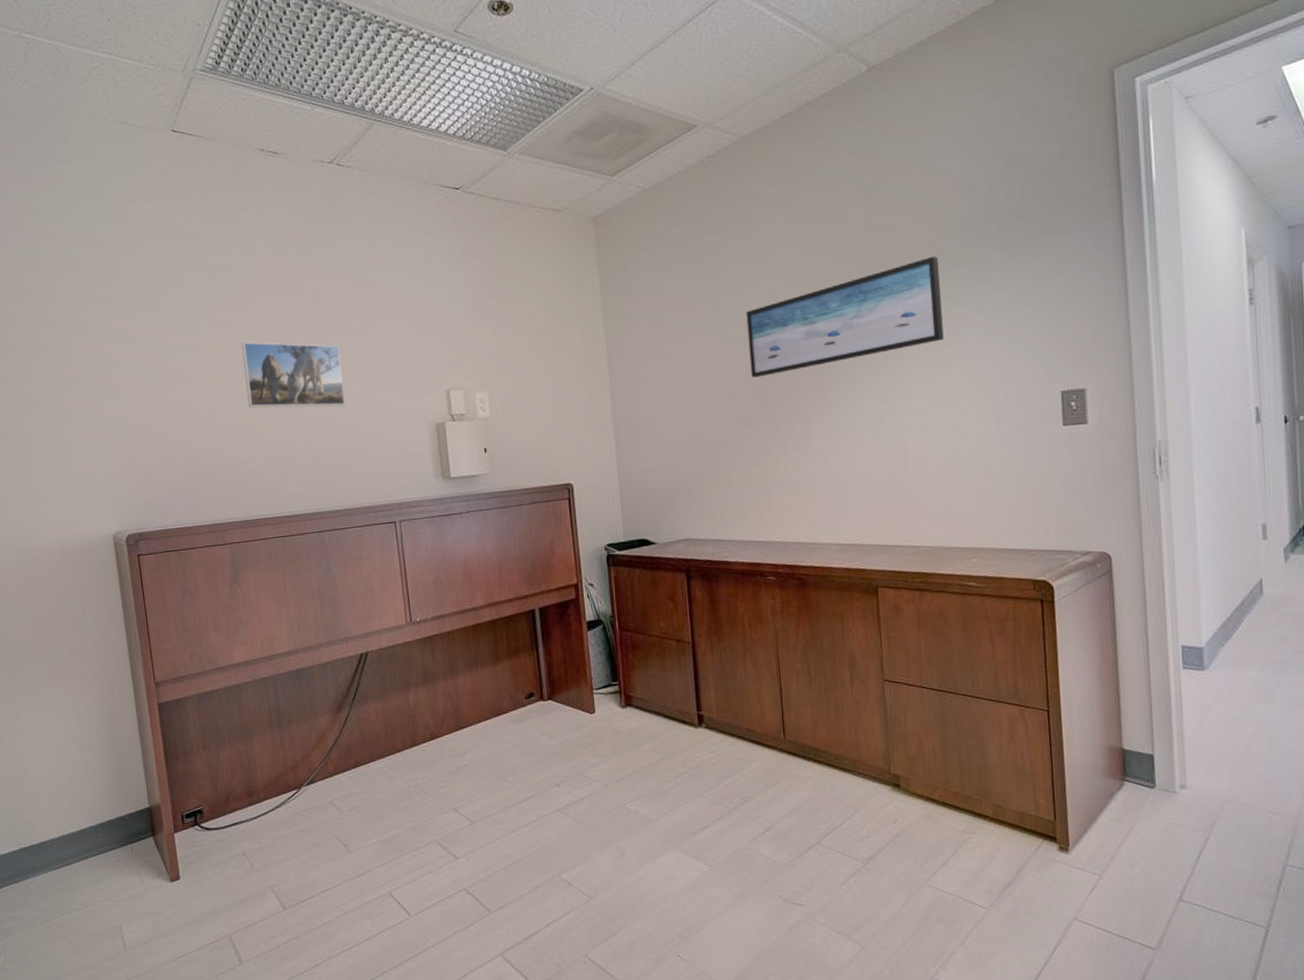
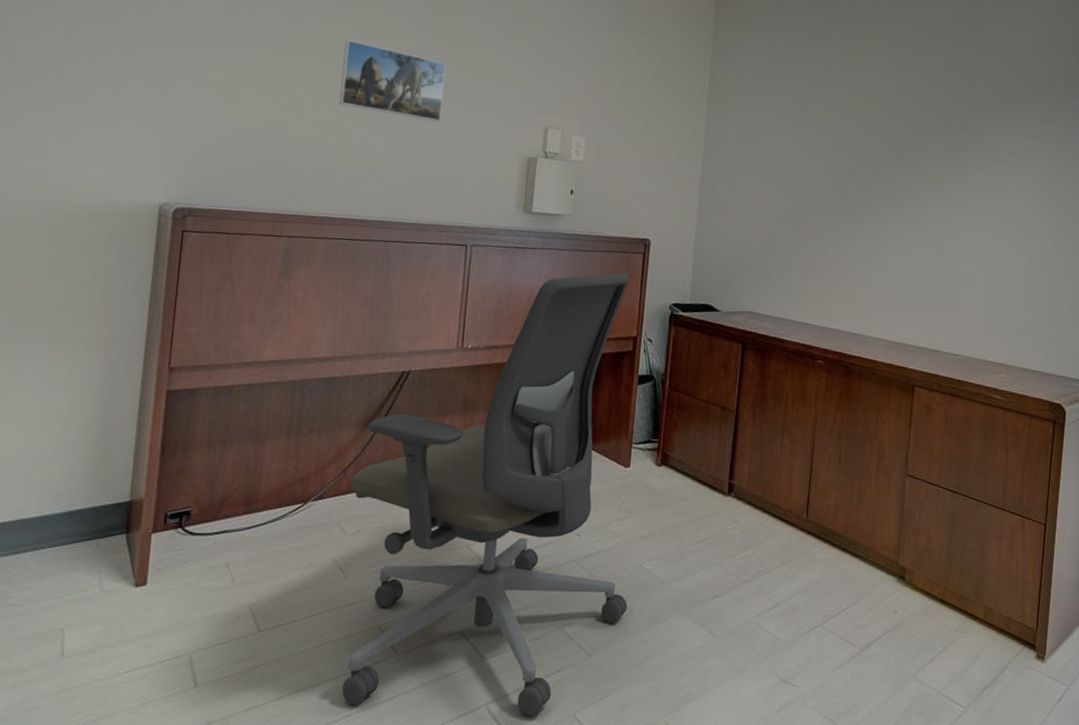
office chair: none [335,521,619,966] -> present [341,273,630,717]
wall art: present [746,256,944,378] -> none [834,98,1012,174]

